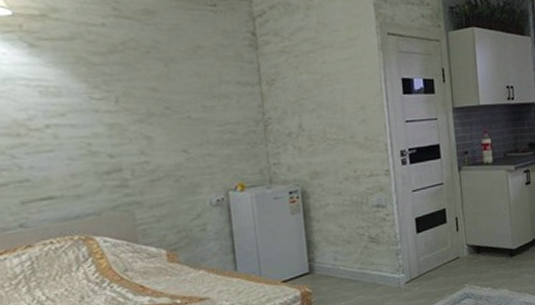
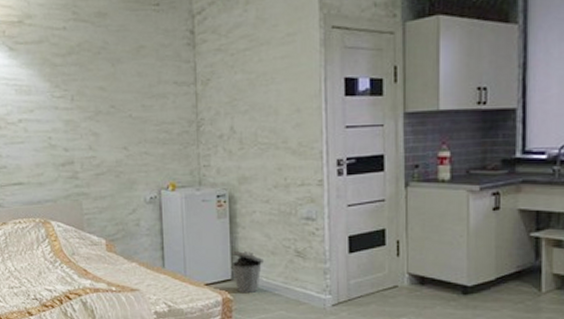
trash can: none [307,243,341,285] -> present [231,250,265,294]

